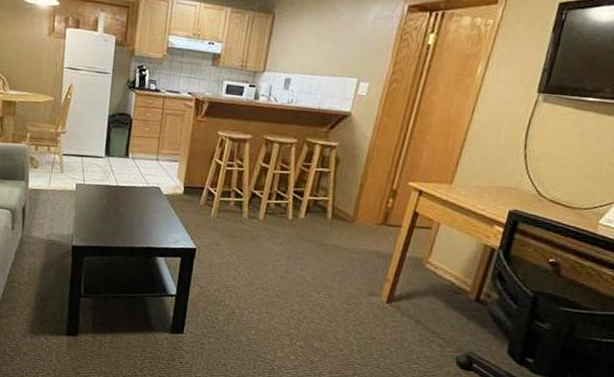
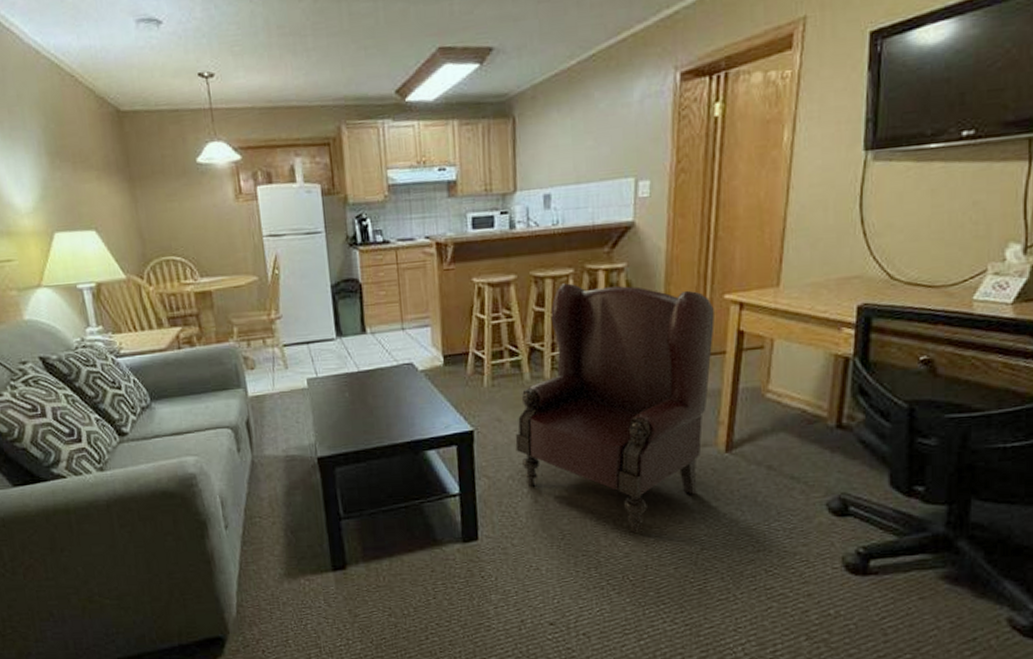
armchair: none [226,149,399,352] -> present [515,283,715,533]

